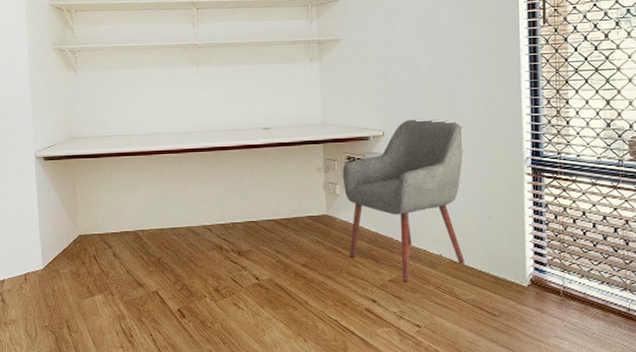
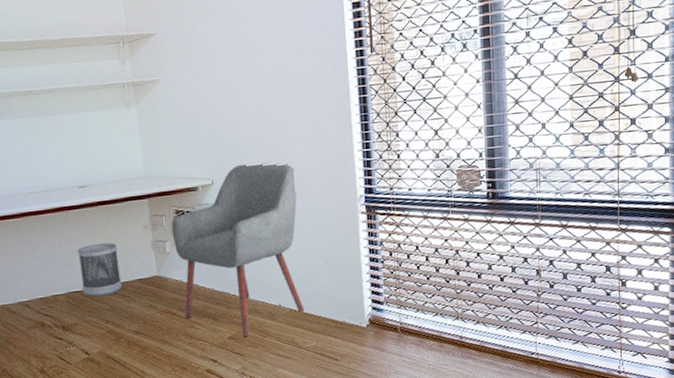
wastebasket: none [256,180,294,228] -> present [77,243,123,297]

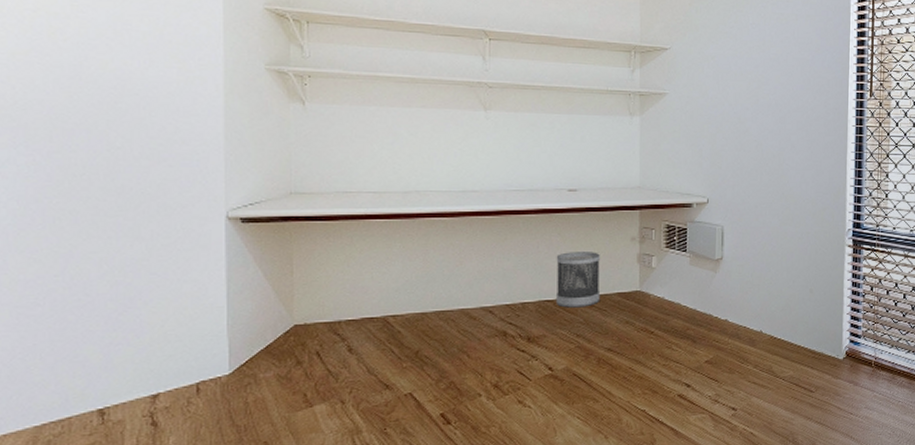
chair: present [171,162,305,336] -> none [660,186,790,361]

